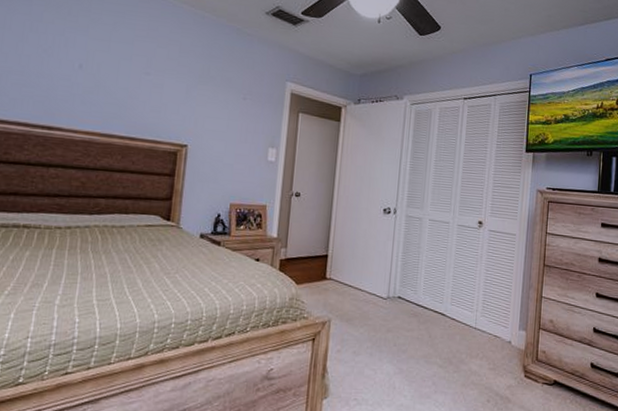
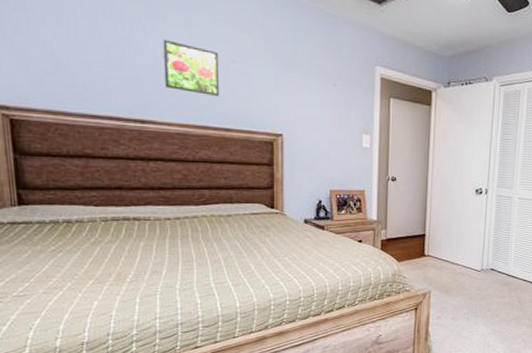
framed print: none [77,51,134,106] -> present [163,39,220,96]

